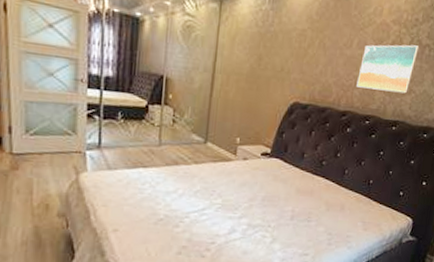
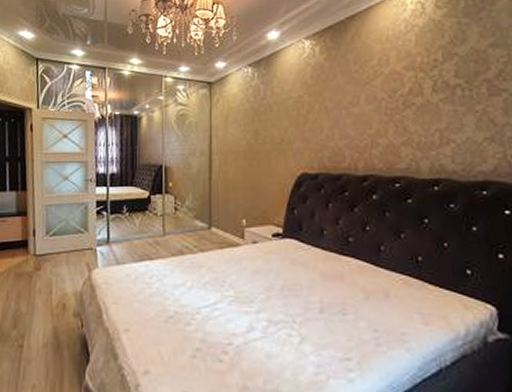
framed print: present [356,44,420,94] -> none [373,88,448,146]

